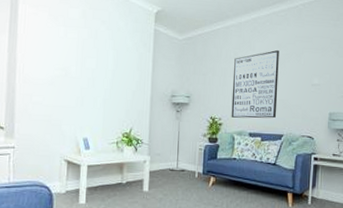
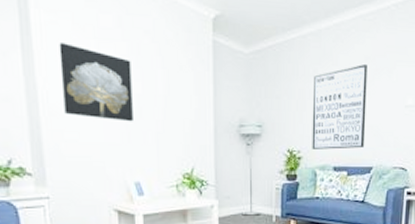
wall art: none [35,29,90,90] -> present [59,43,133,122]

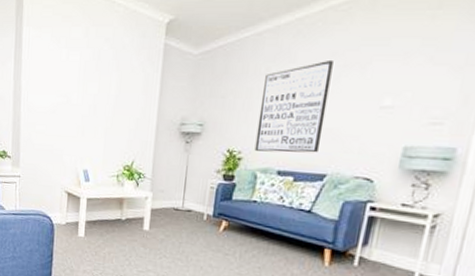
wall art: present [59,43,133,122] -> none [38,53,92,118]

